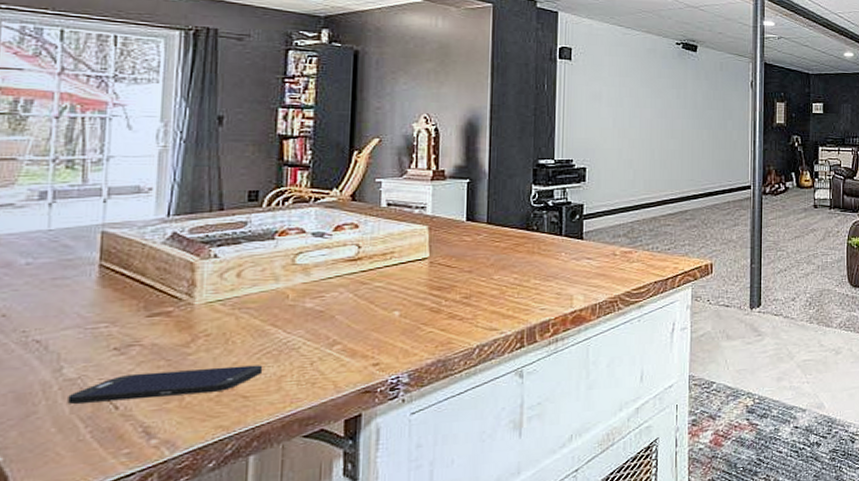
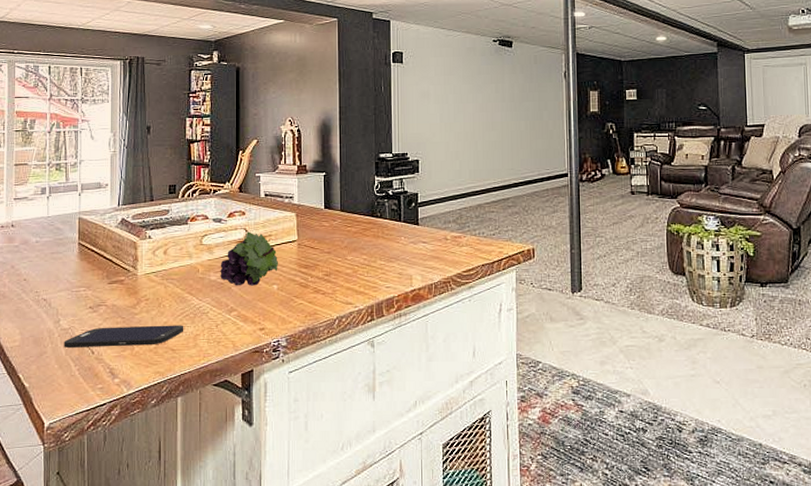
fruit: none [319,248,403,314] -> present [220,231,279,286]

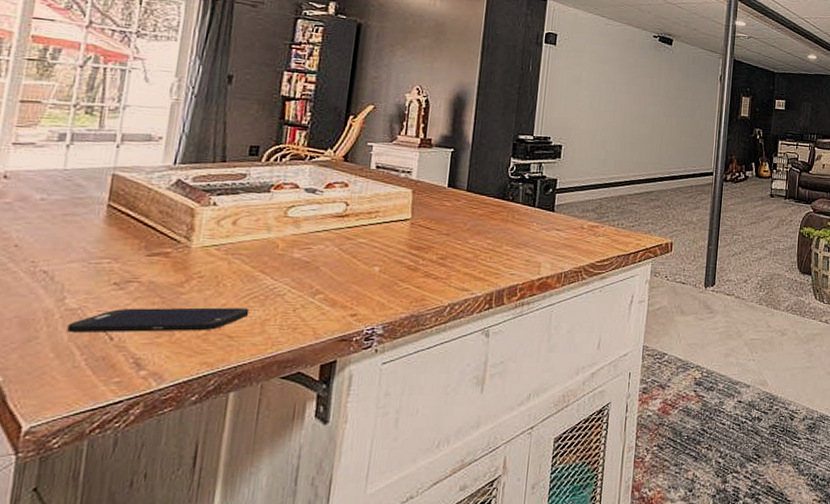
fruit: present [220,231,279,286] -> none [306,206,385,267]

